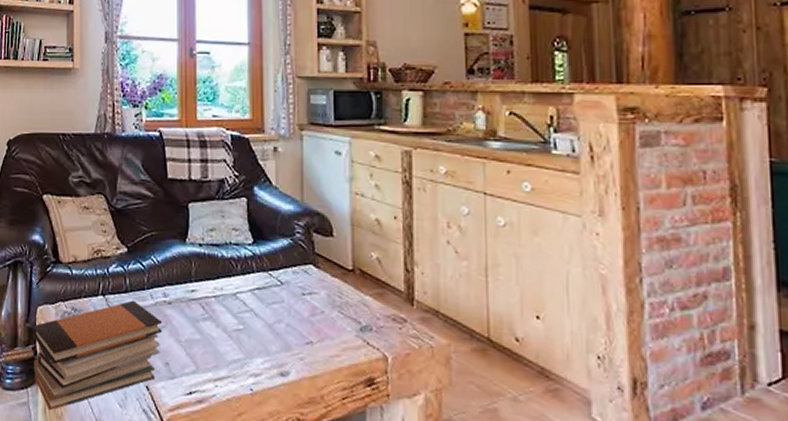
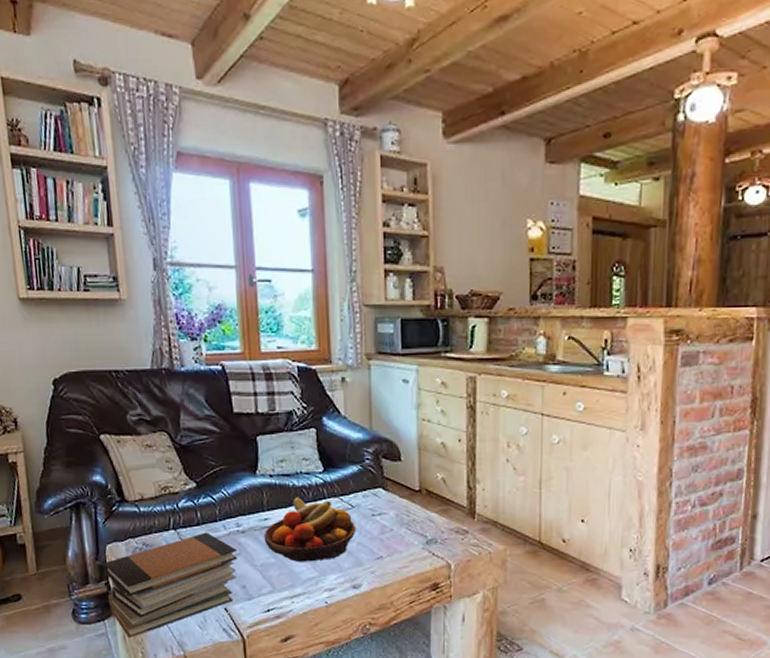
fruit bowl: none [190,269,285,342] -> present [263,497,357,562]

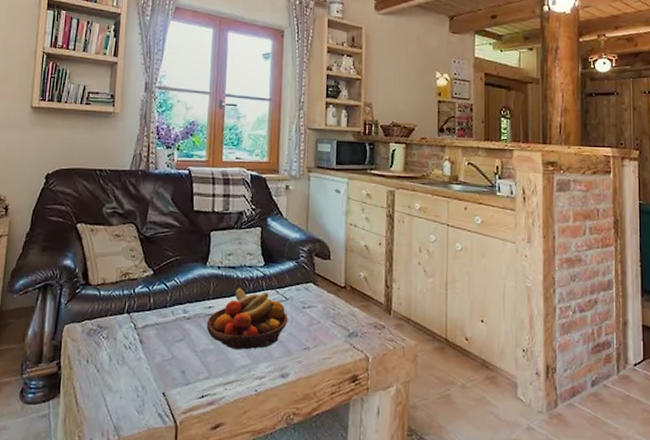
book stack: present [103,532,238,638] -> none [56,317,182,421]

